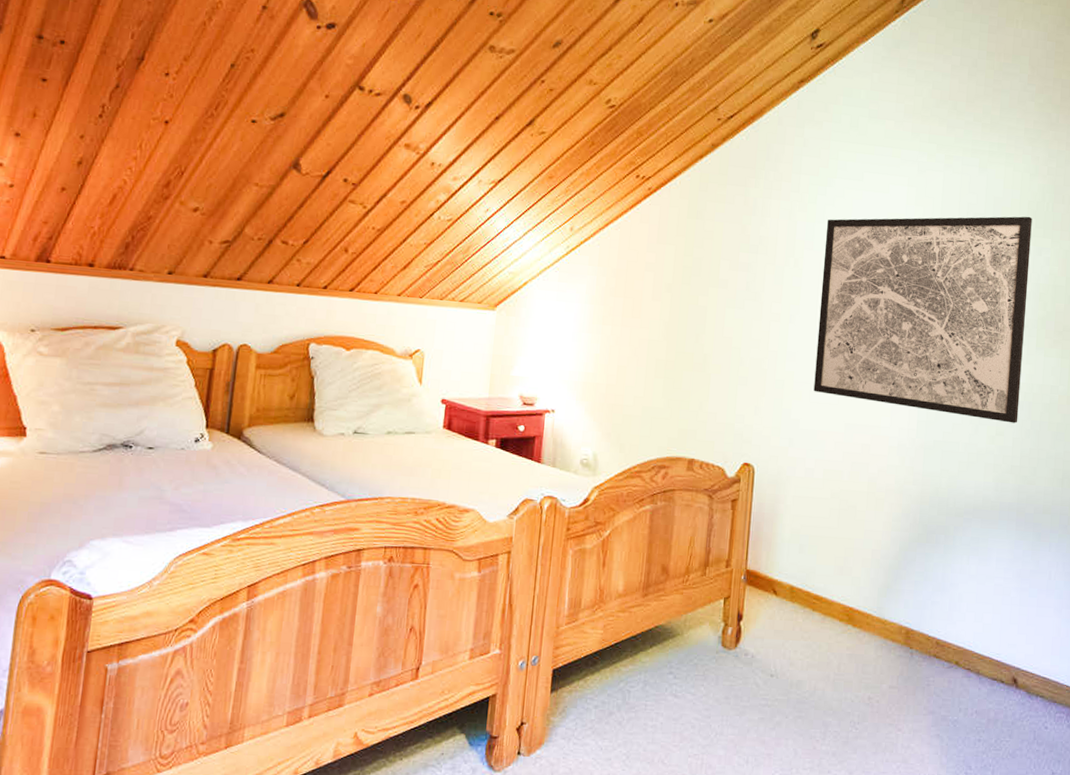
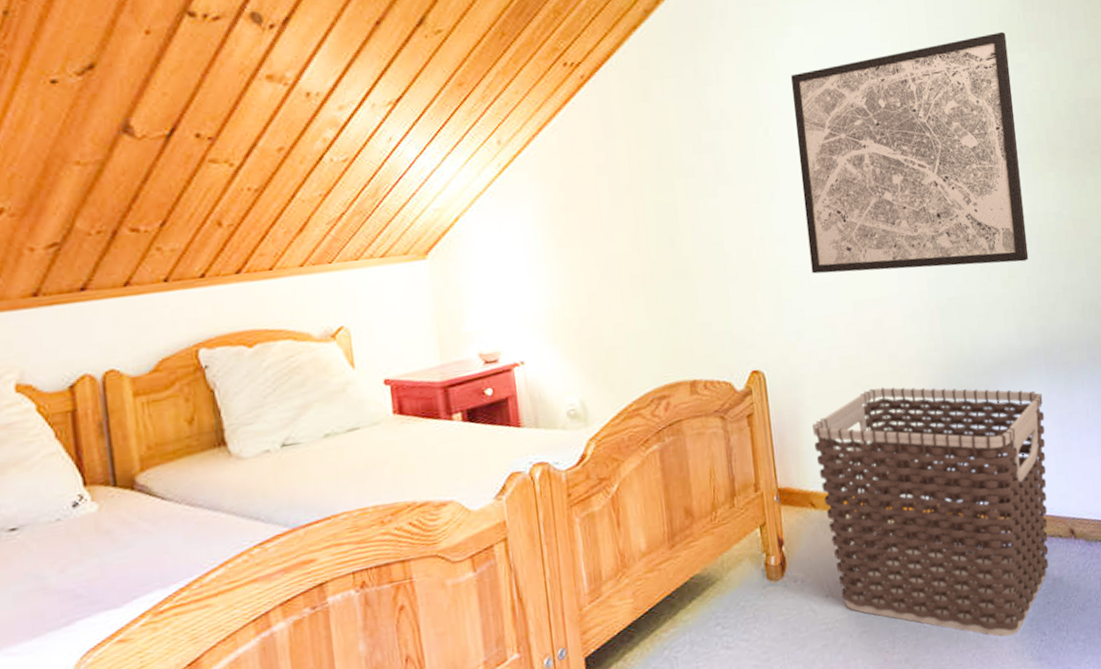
clothes hamper: none [785,503,1009,761] -> present [812,387,1049,637]

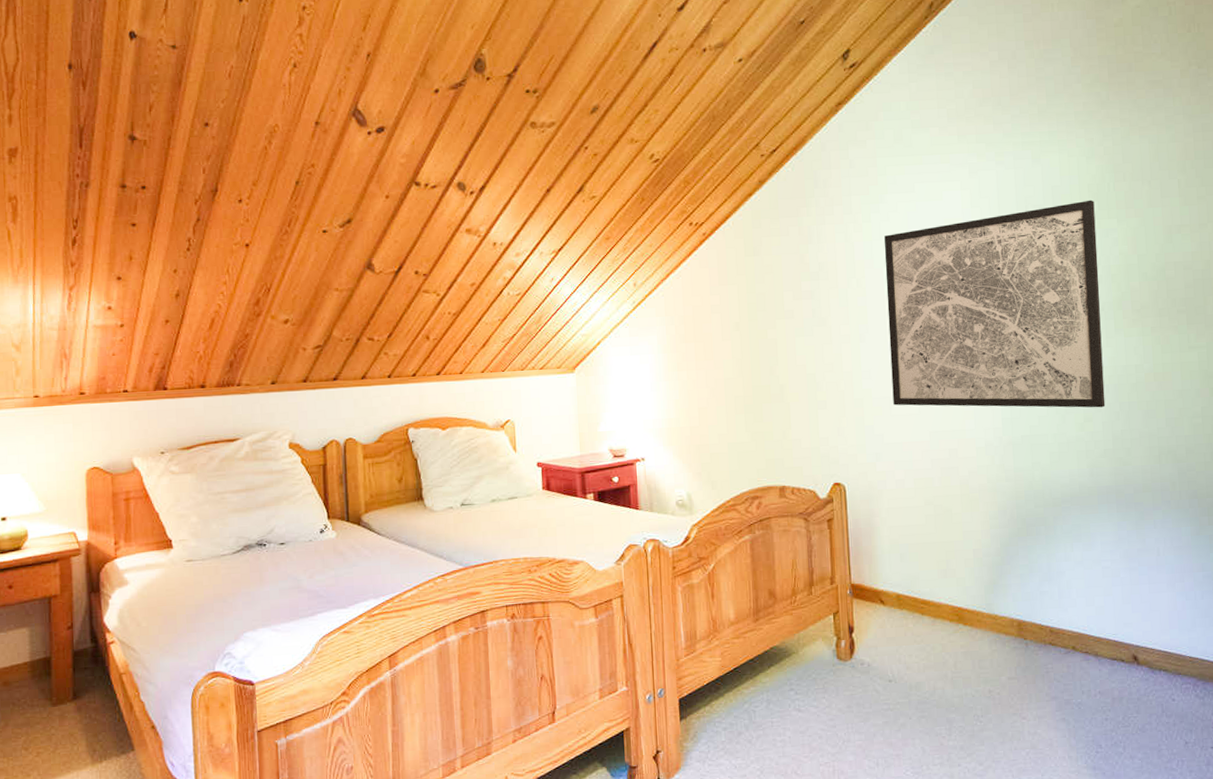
clothes hamper: present [812,387,1049,637] -> none [886,508,1113,744]

